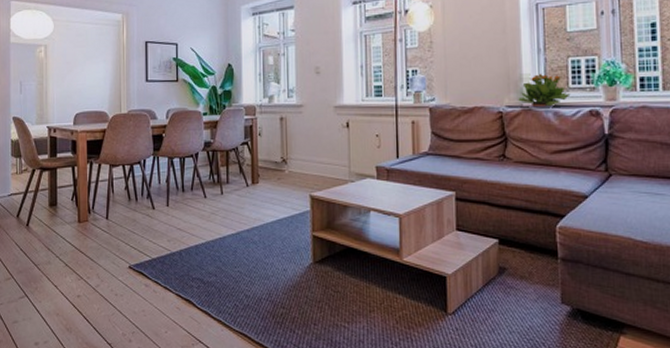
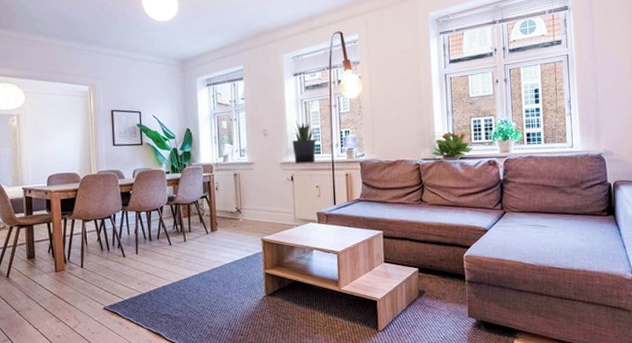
planter: none [348,57,377,108] -> present [292,121,316,164]

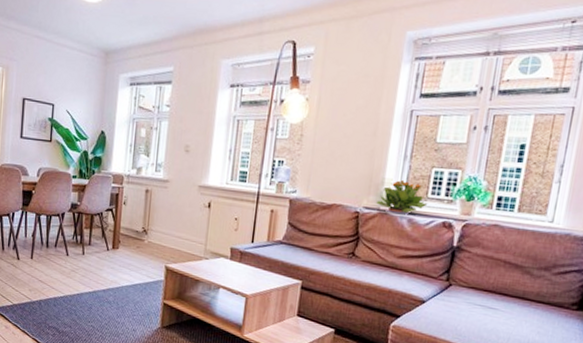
planter: present [292,121,316,164] -> none [215,140,243,192]

